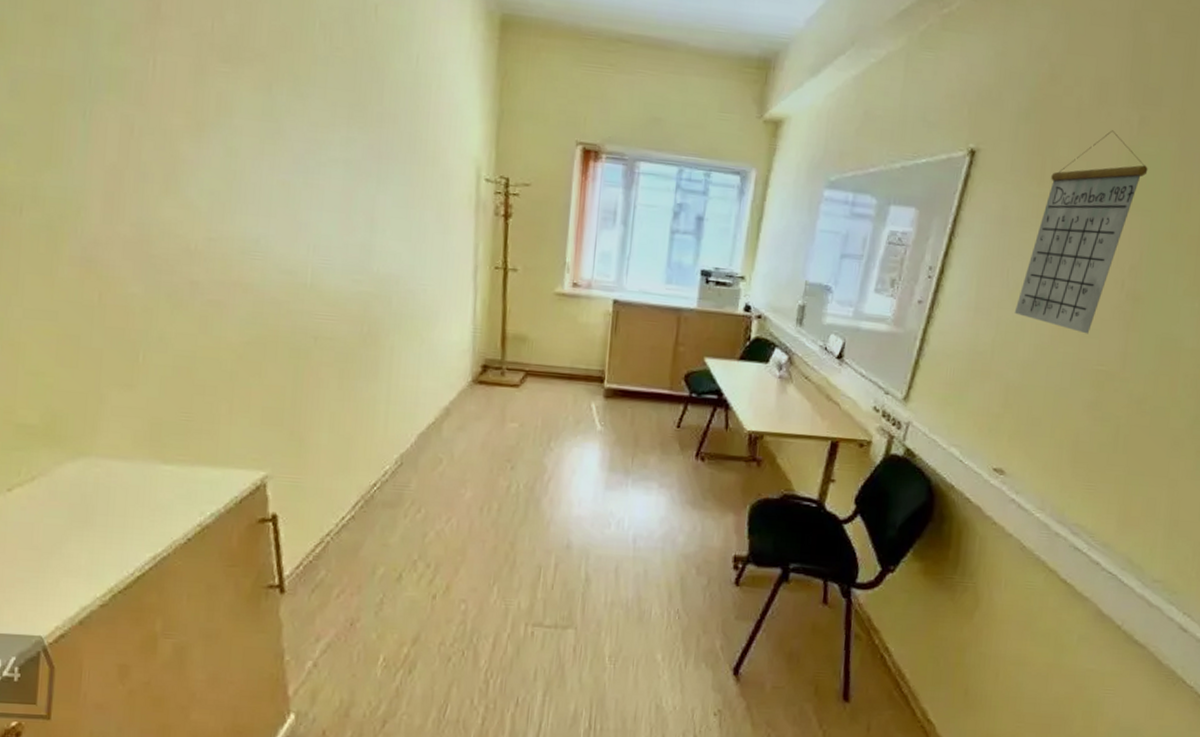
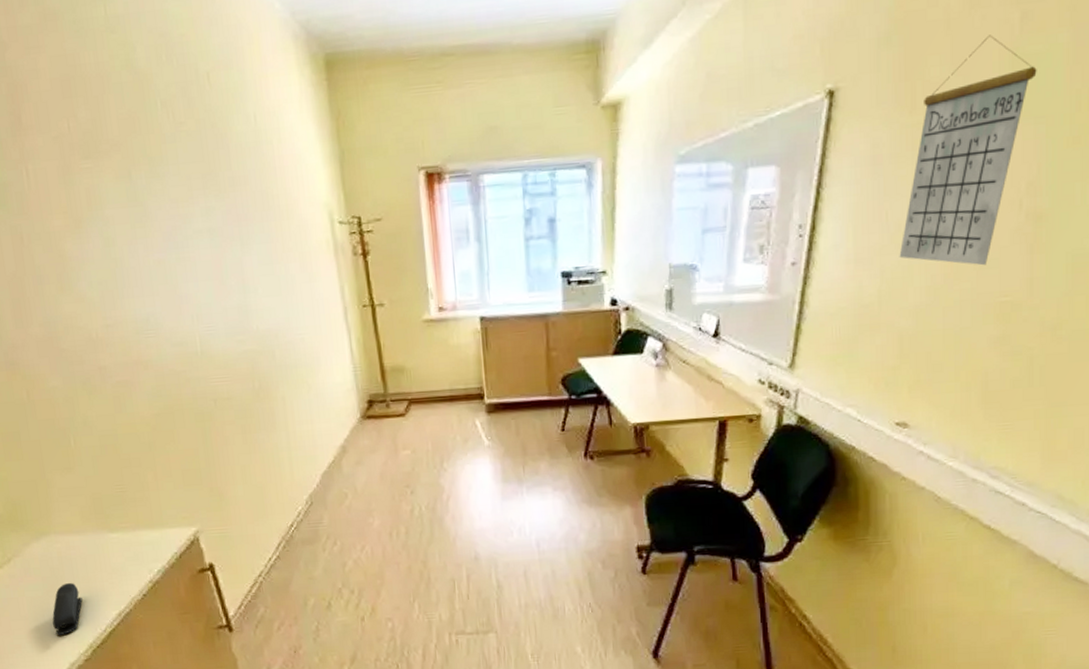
stapler: none [70,513,113,574] -> present [52,582,83,636]

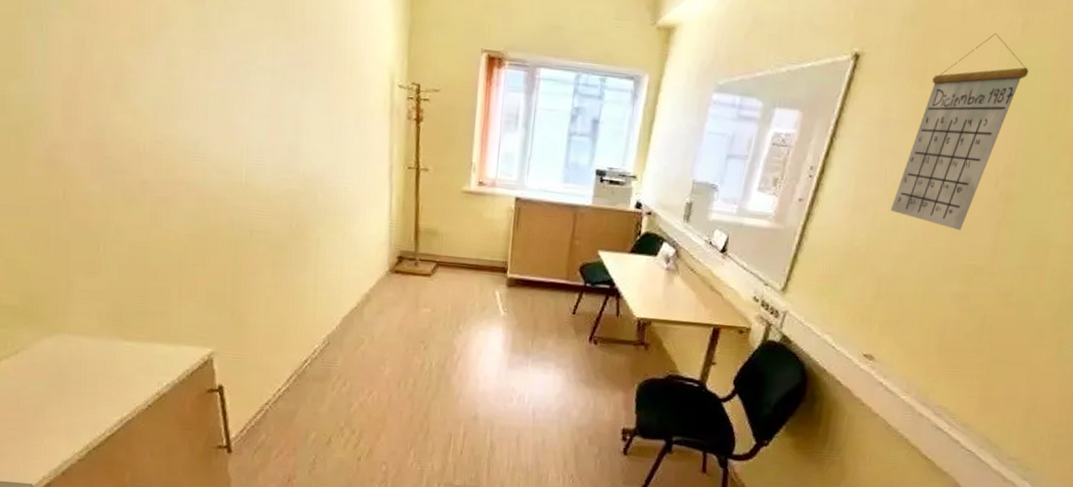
stapler: present [52,582,83,636] -> none [52,382,86,433]

